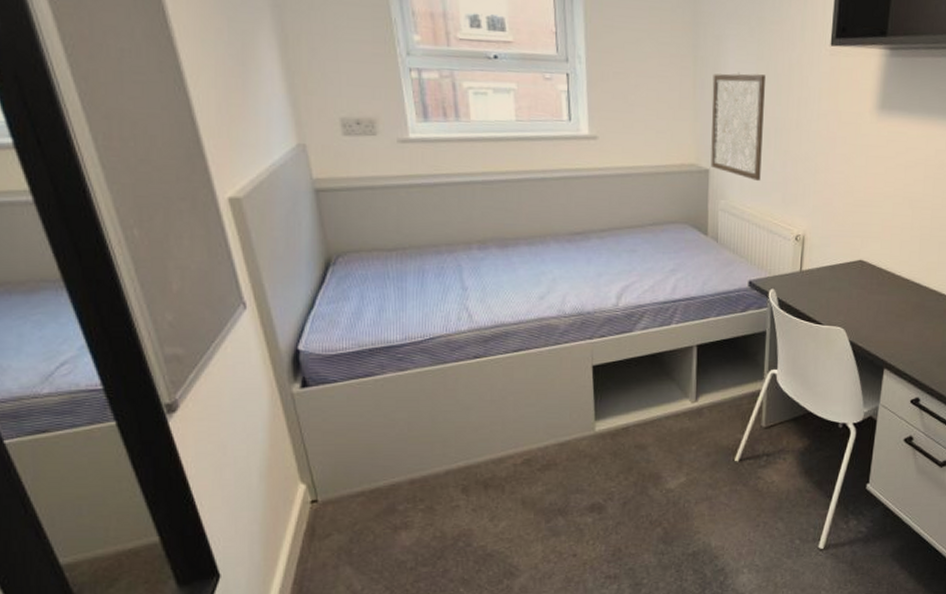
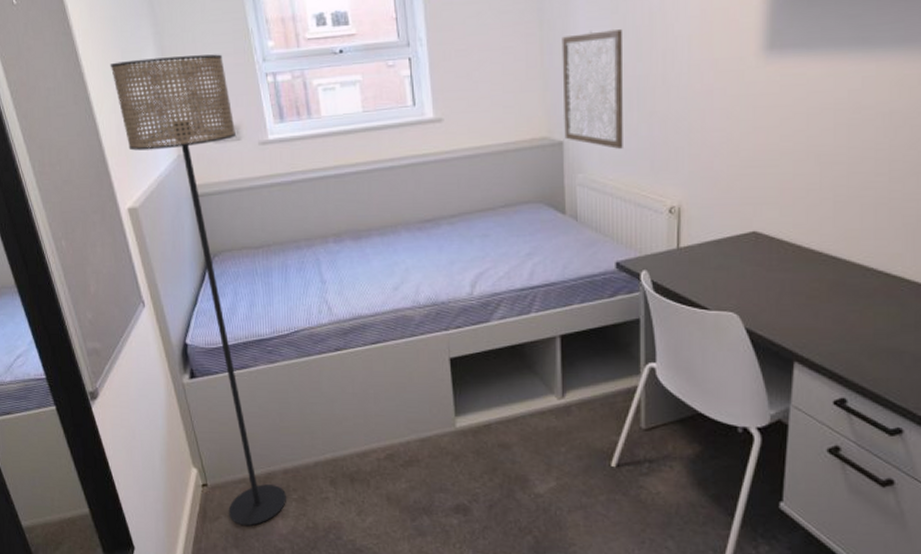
floor lamp: none [211,30,411,541] -> present [110,54,286,526]

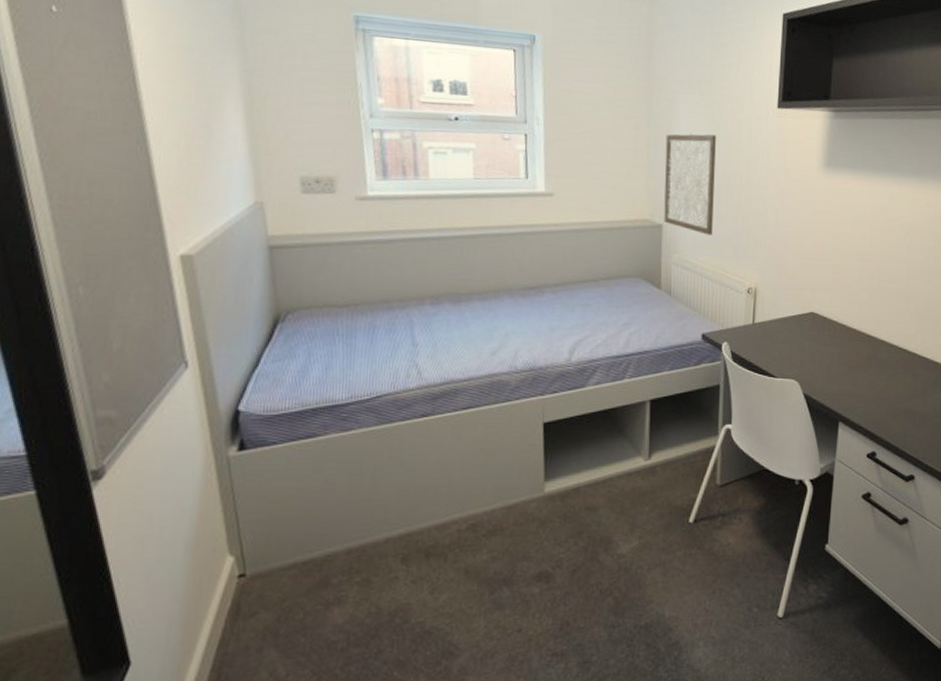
floor lamp: present [110,54,286,526] -> none [178,94,347,619]

